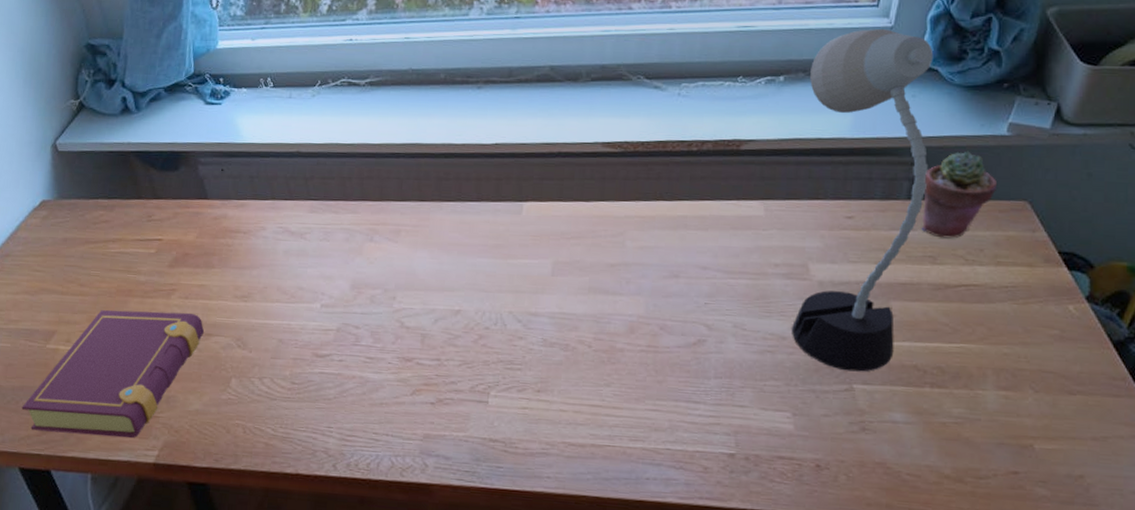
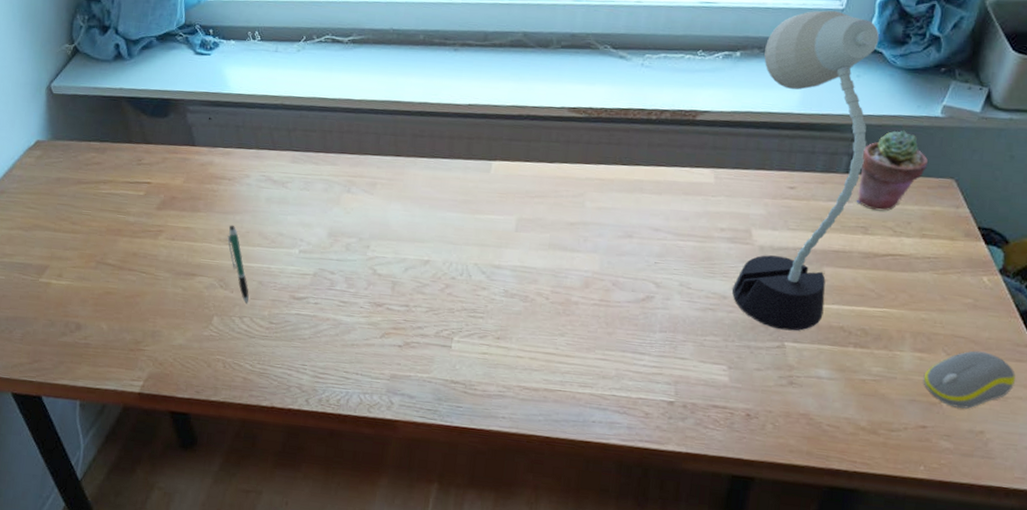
book: present [21,310,205,439] -> none [15,248,190,369]
pen: none [244,280,269,365] -> present [227,225,249,305]
computer mouse: none [1011,386,1114,451] -> present [923,350,1015,409]

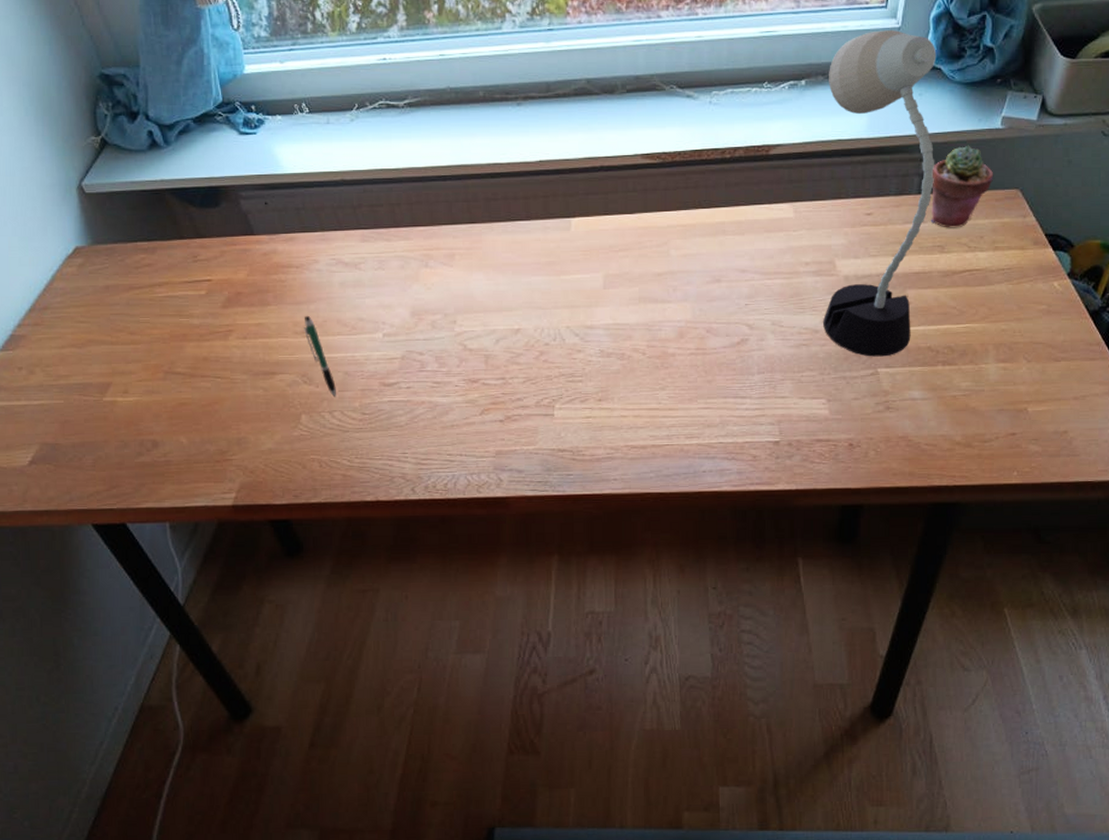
computer mouse: present [923,350,1015,409] -> none [1009,354,1091,411]

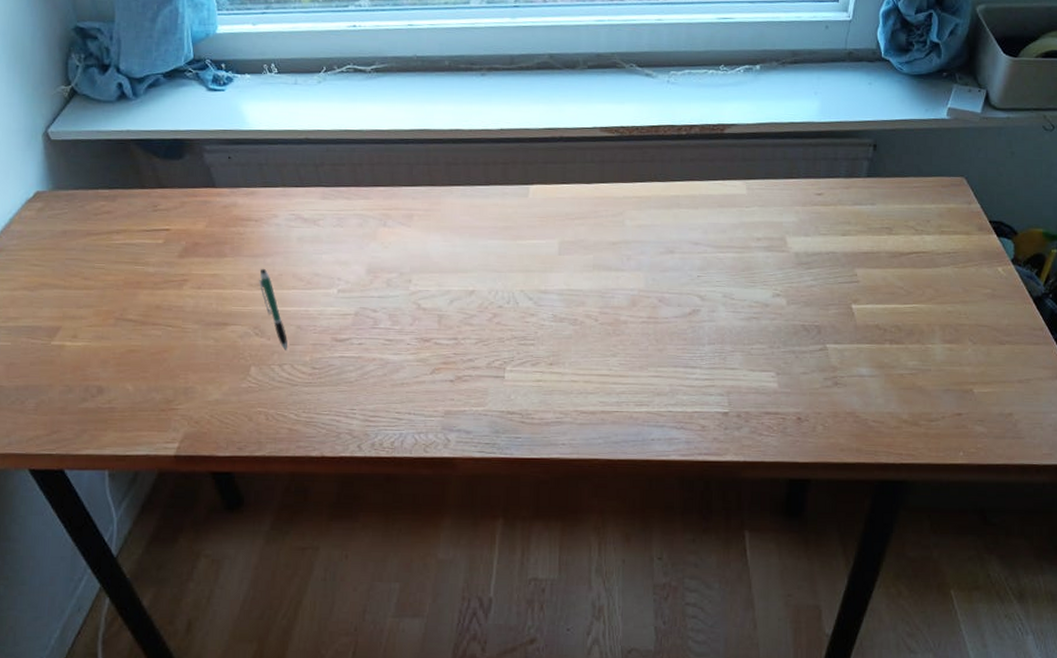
desk lamp: present [823,29,937,357] -> none [774,22,886,333]
potted succulent: present [930,145,994,228] -> none [879,133,940,212]

